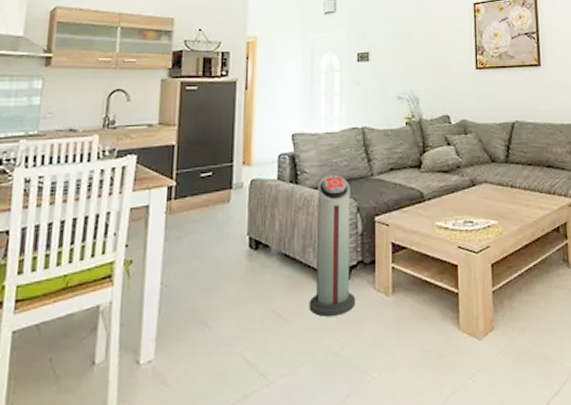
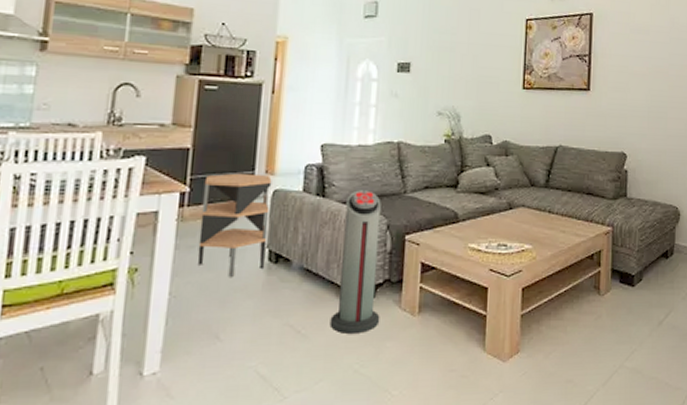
side table: none [185,165,249,265] -> present [197,173,272,277]

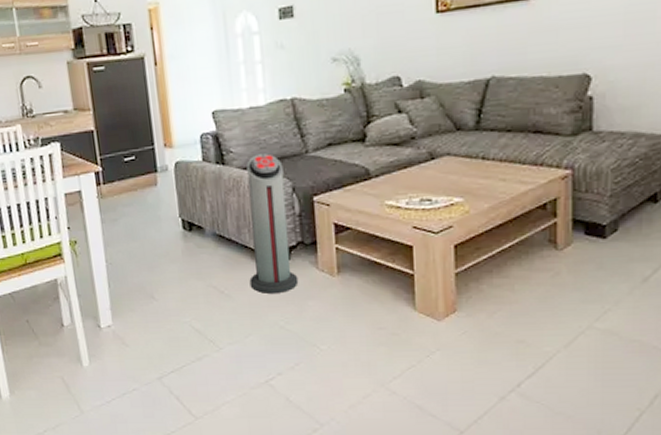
side table: present [197,173,272,277] -> none [112,148,181,245]

